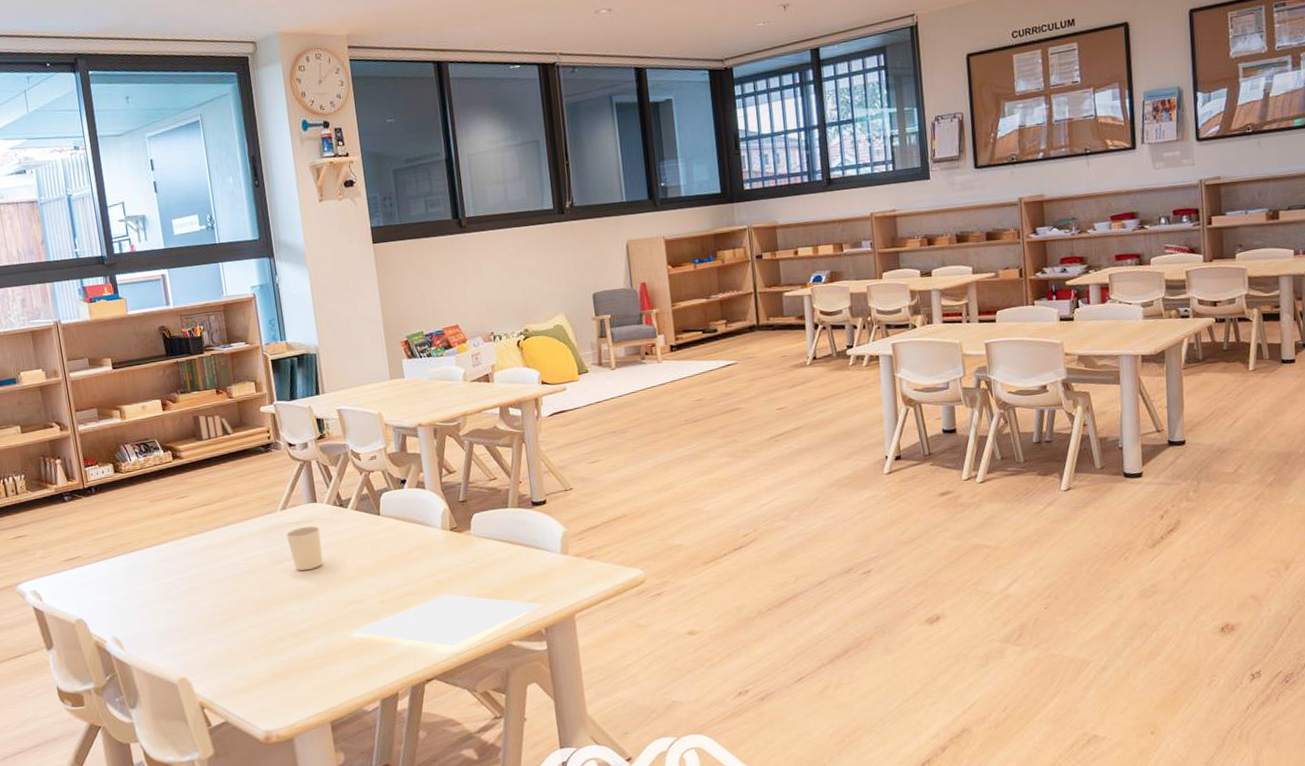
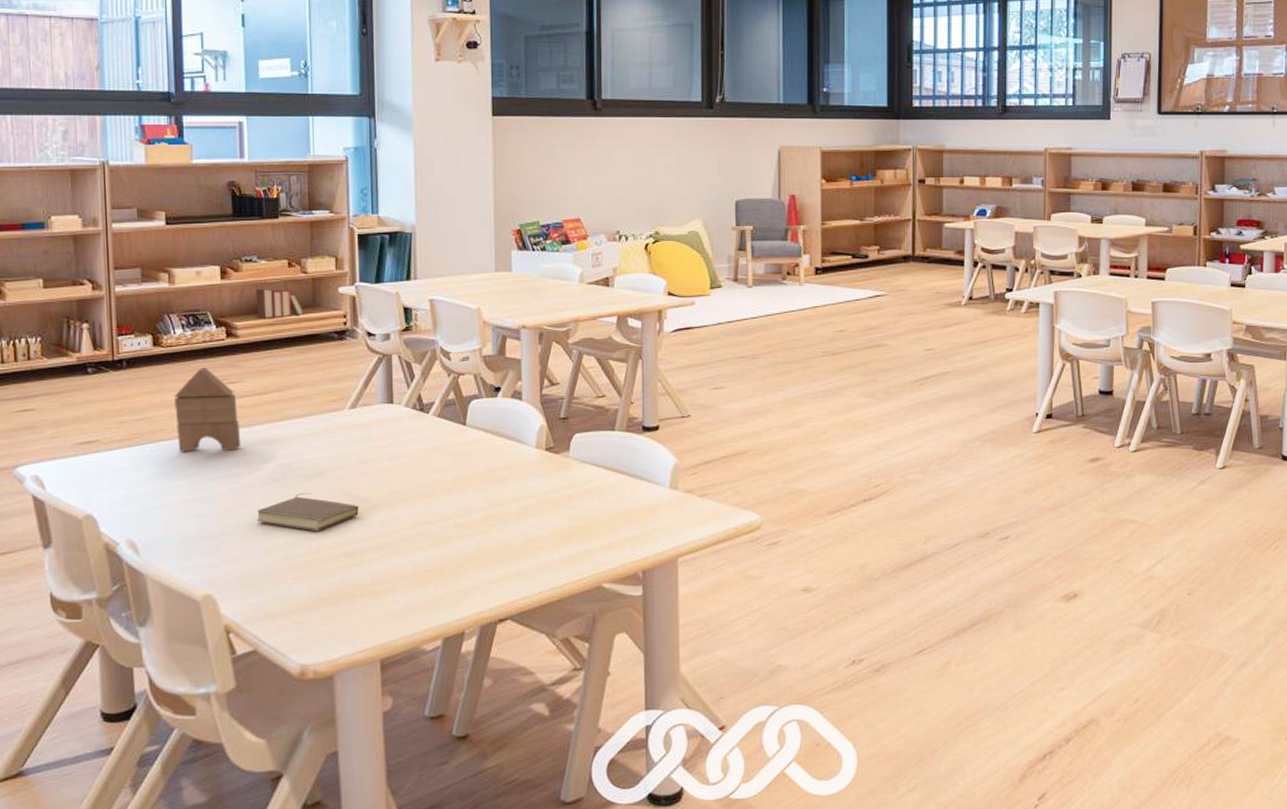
toy blocks: none [136,487,196,560] -> present [174,367,242,452]
books: present [178,353,231,393] -> none [246,220,307,262]
book: none [215,585,299,618] -> present [256,493,359,532]
cup: present [286,525,323,571] -> none [353,430,394,482]
paper sheet: present [351,594,545,647] -> none [417,523,645,583]

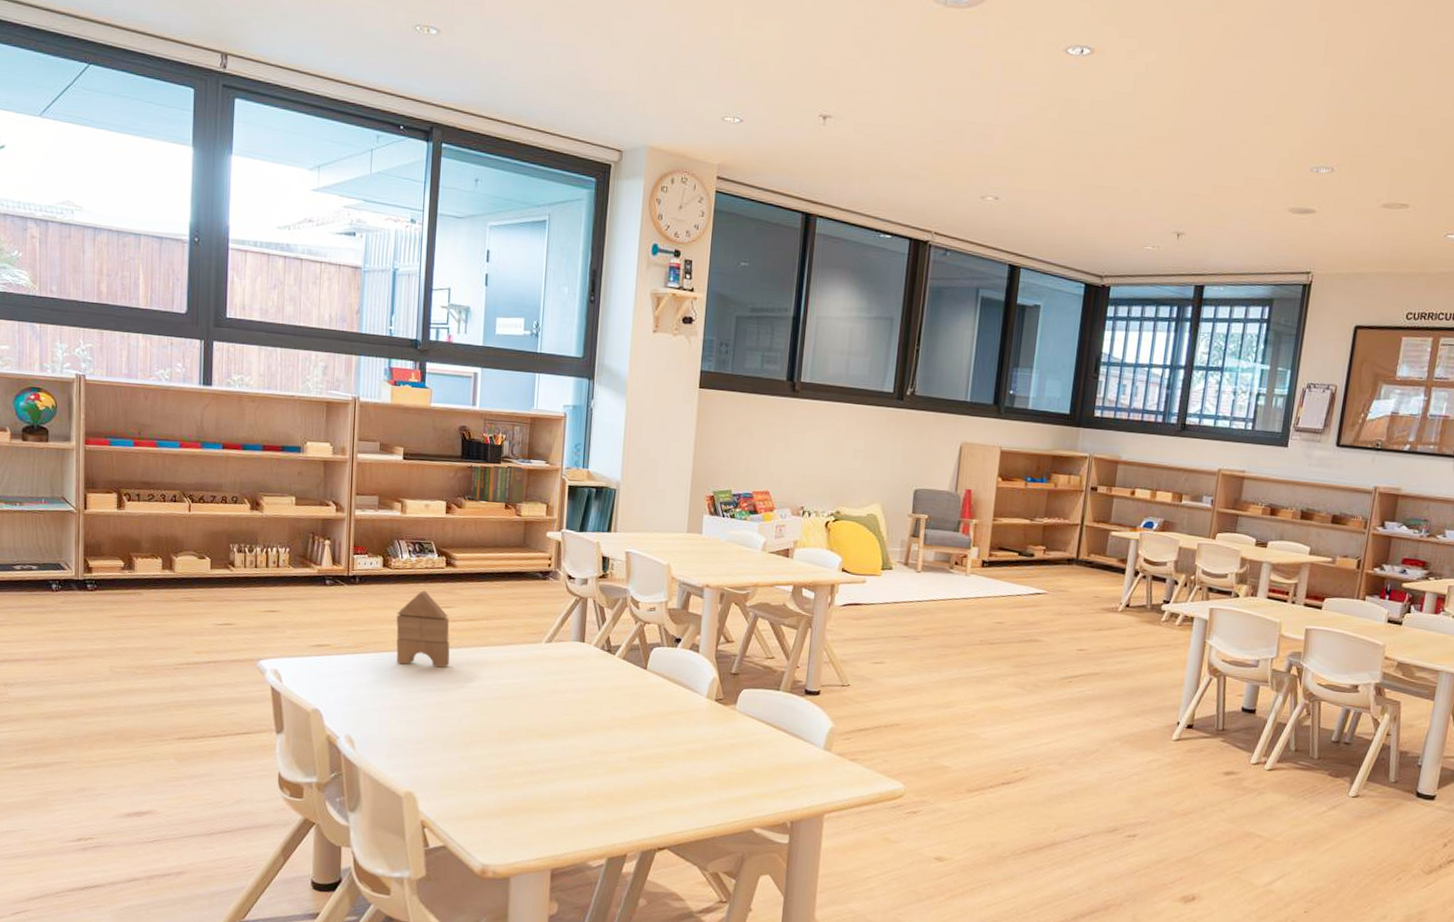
books: none [246,220,307,262] -> present [470,466,524,505]
books: present [256,288,305,318] -> none [474,525,515,554]
book: present [256,493,359,532] -> none [456,713,546,749]

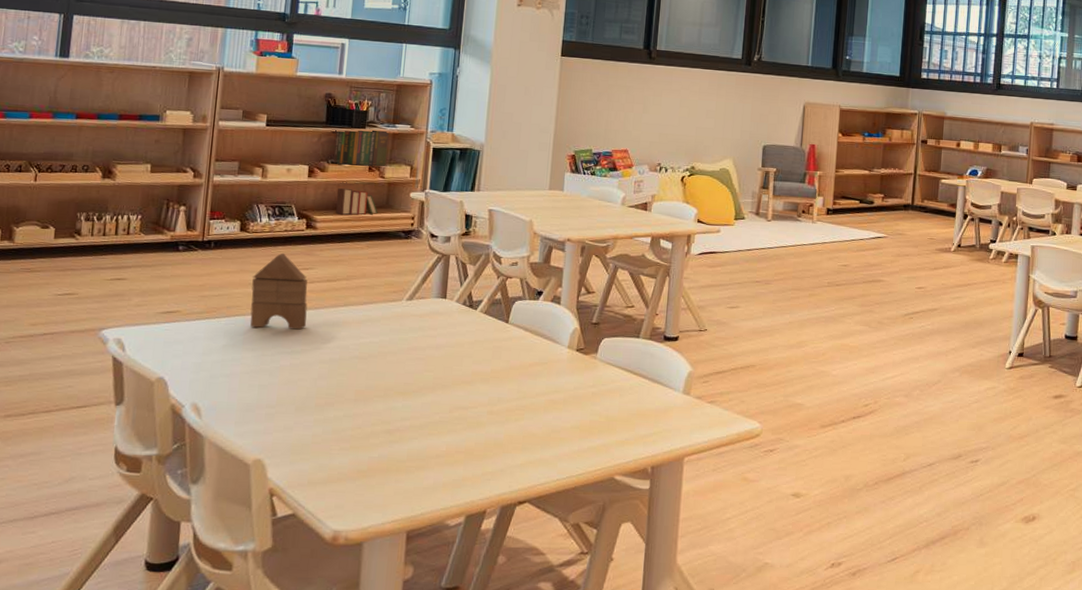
books: none [474,525,515,554] -> present [336,188,378,215]

